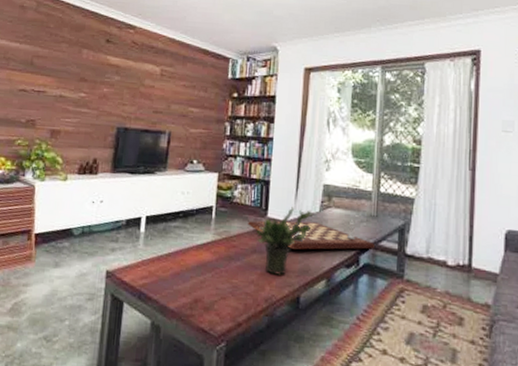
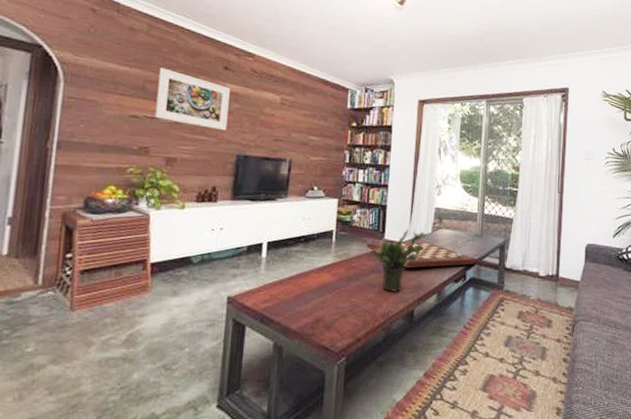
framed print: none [41,43,112,103] -> present [155,67,230,131]

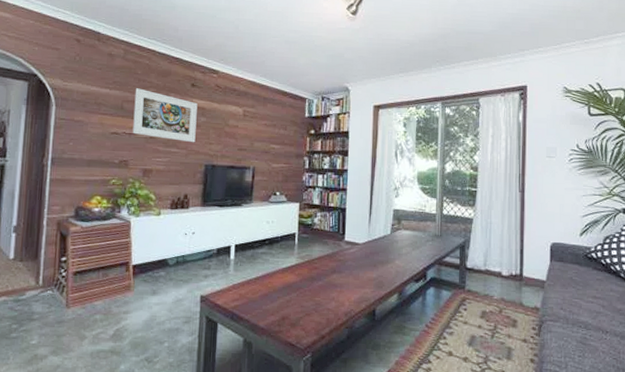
chess set: present [366,238,479,268] -> none [327,239,439,268]
potted plant: present [374,229,425,292] -> none [335,231,385,291]

